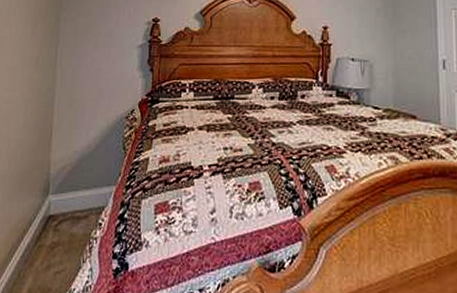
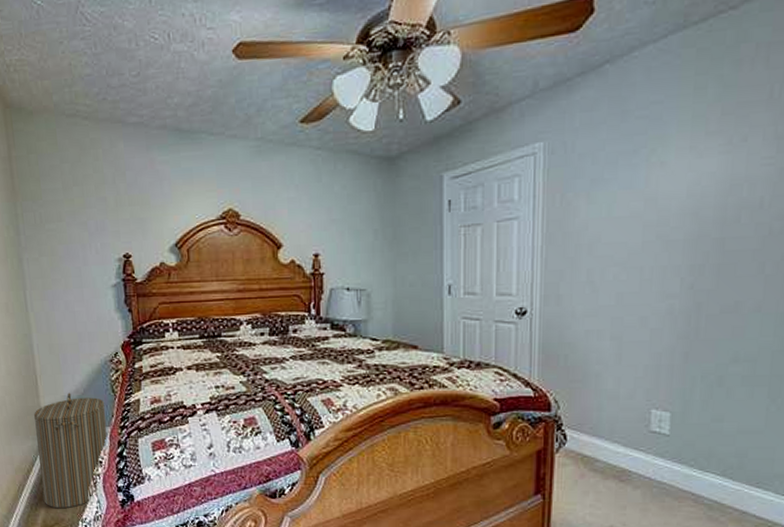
laundry hamper: none [33,148,114,277] -> present [33,393,107,509]

